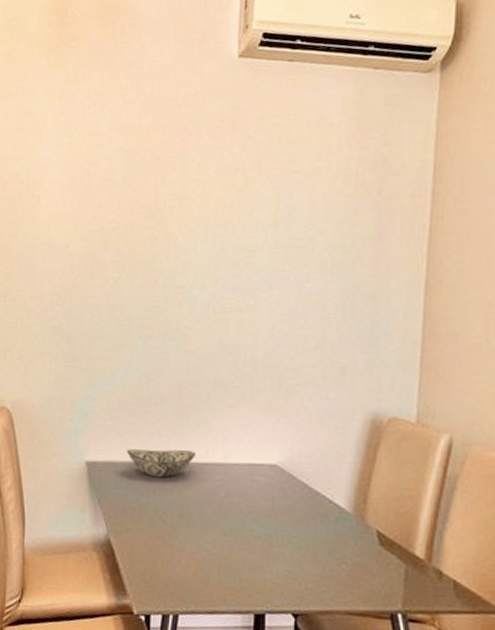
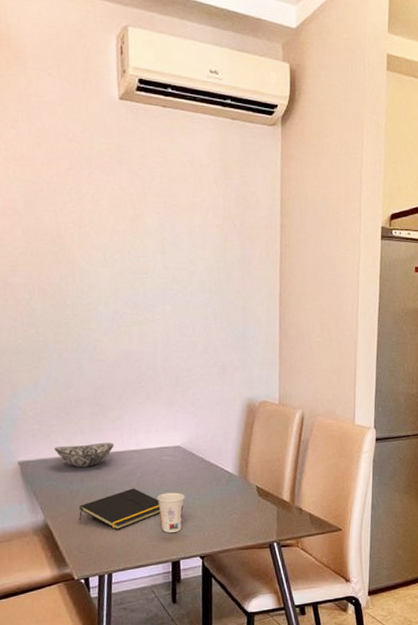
notepad: none [146,510,246,560] -> present [79,488,161,530]
cup: none [242,522,280,576] -> present [156,492,186,533]

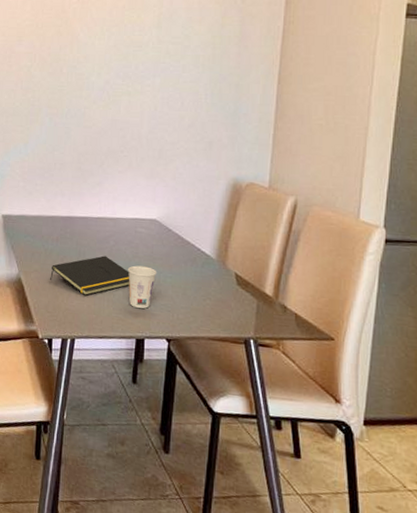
decorative bowl: present [54,443,114,468] -> none [35,205,91,229]

